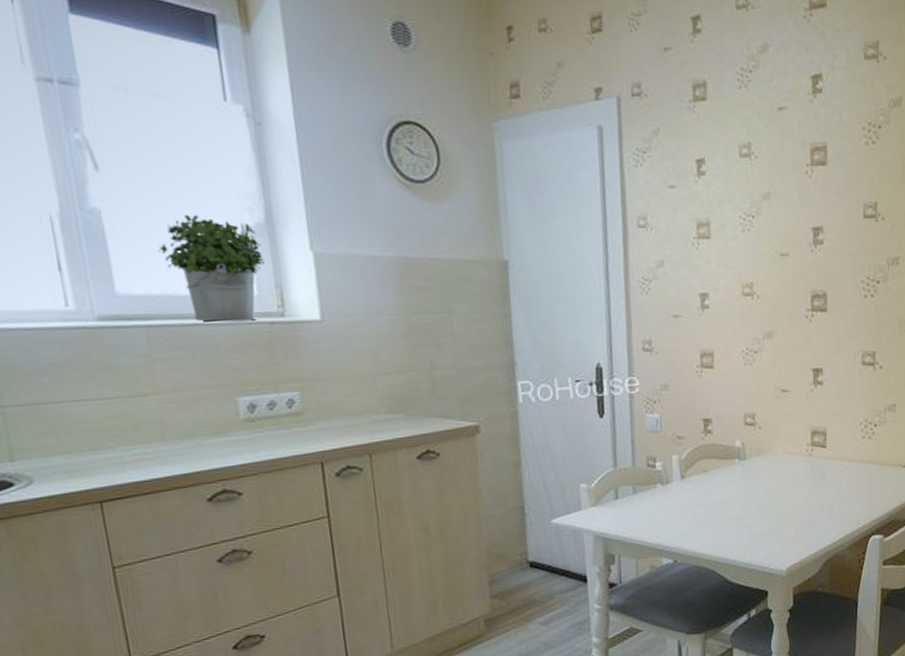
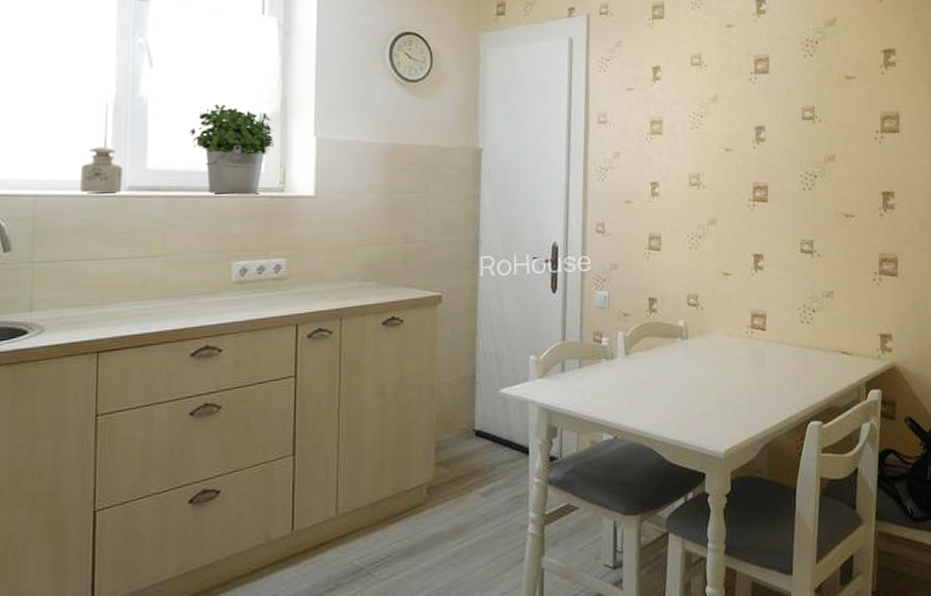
decorative bottle: none [35,270,91,326] -> present [81,147,123,194]

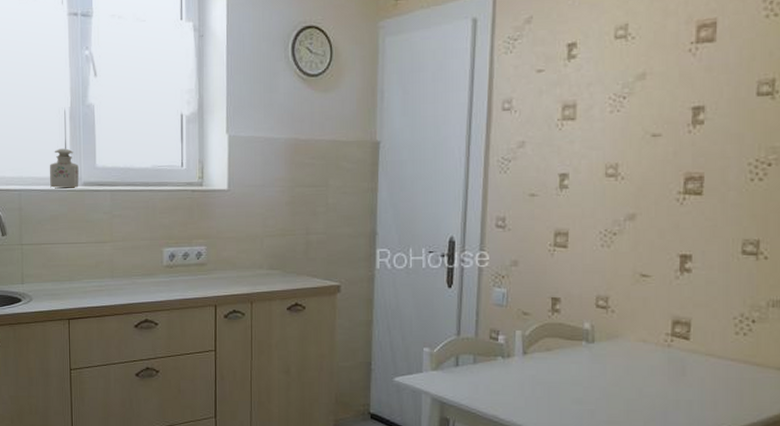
potted plant: present [188,103,274,195] -> none [126,107,193,190]

